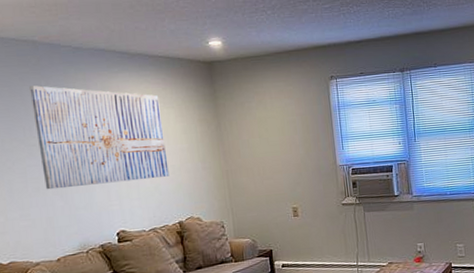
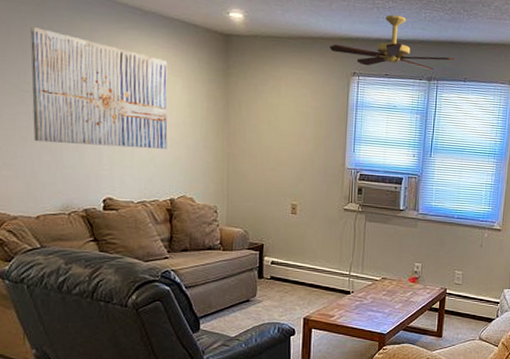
ceiling fan: none [305,17,422,68] -> present [329,14,454,71]

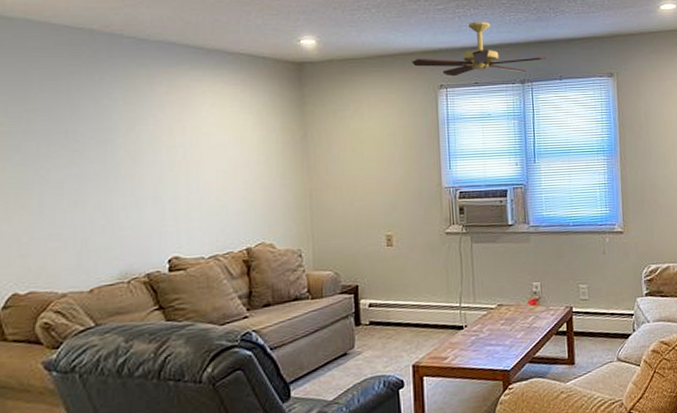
wall art: present [29,27,168,149] -> none [79,81,240,205]

